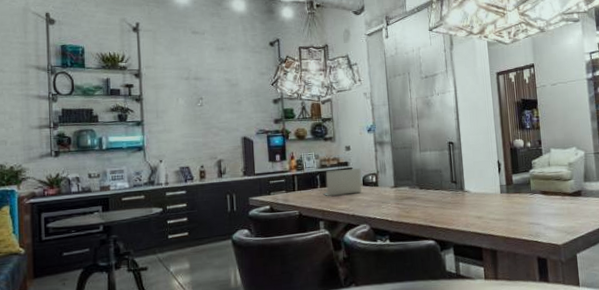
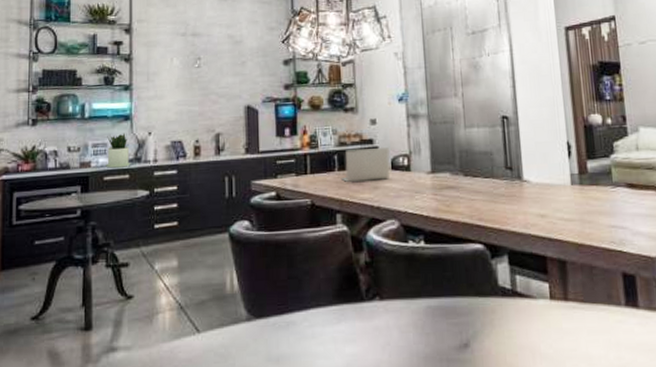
planter: none [123,161,146,191] -> present [106,133,131,169]

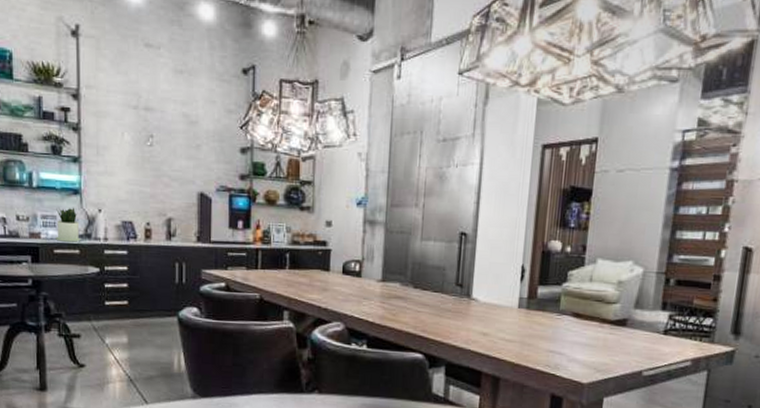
laptop: present [342,148,391,183] -> none [292,249,342,283]

